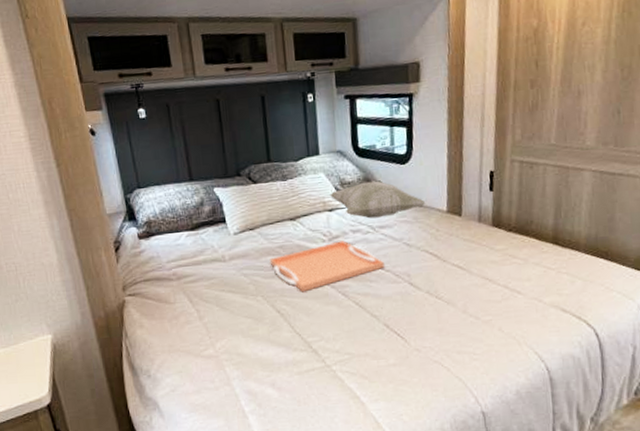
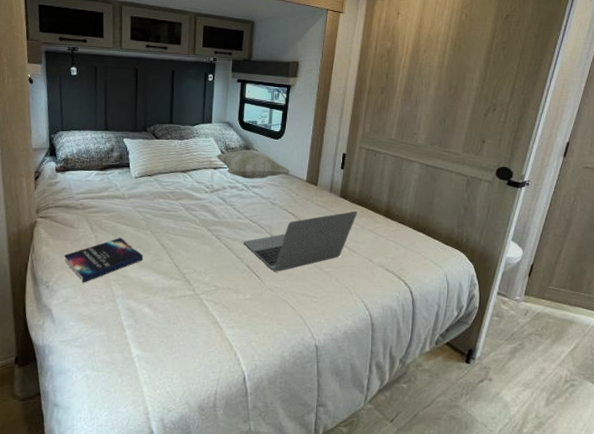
hardback book: none [162,308,258,367] -> present [64,238,144,283]
serving tray: present [269,241,384,292] -> none [160,194,252,232]
laptop: none [377,241,518,328] -> present [244,211,358,272]

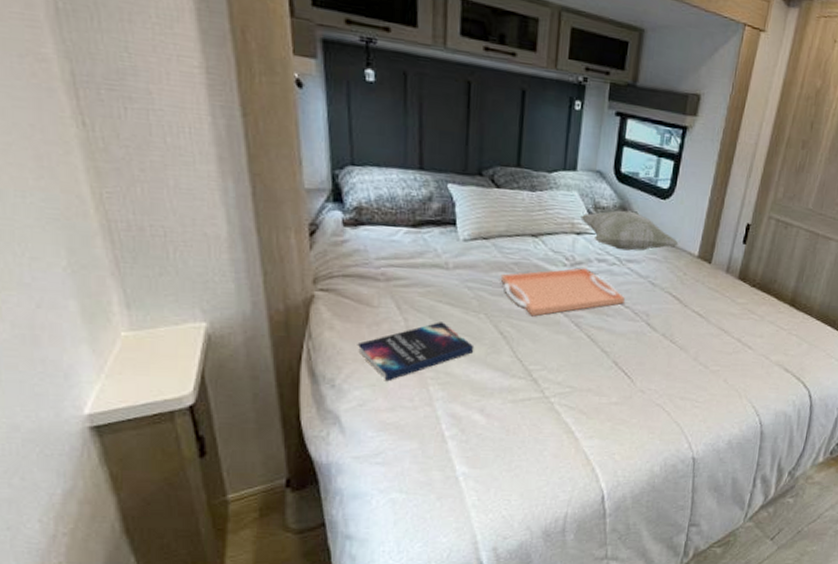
serving tray: none [160,194,252,232] -> present [500,268,625,317]
laptop: present [244,211,358,272] -> none [612,297,758,370]

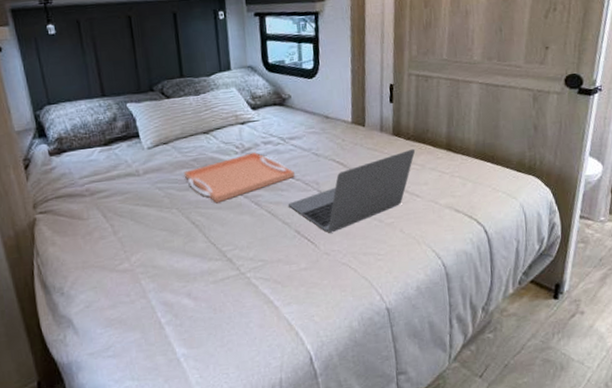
hardback book: present [357,322,474,382] -> none [76,222,173,283]
decorative pillow: present [580,210,679,251] -> none [242,94,332,131]
laptop: none [612,297,758,370] -> present [289,148,416,233]

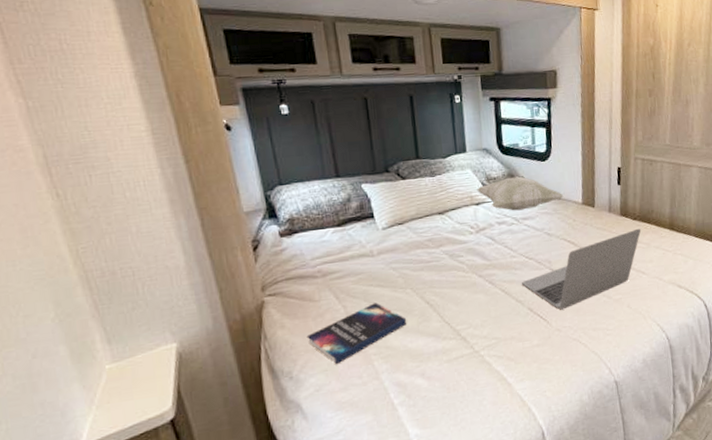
hardback book: none [76,222,173,283] -> present [306,303,407,365]
serving tray: present [183,152,295,203] -> none [418,232,528,283]
decorative pillow: none [242,94,332,131] -> present [477,176,564,211]

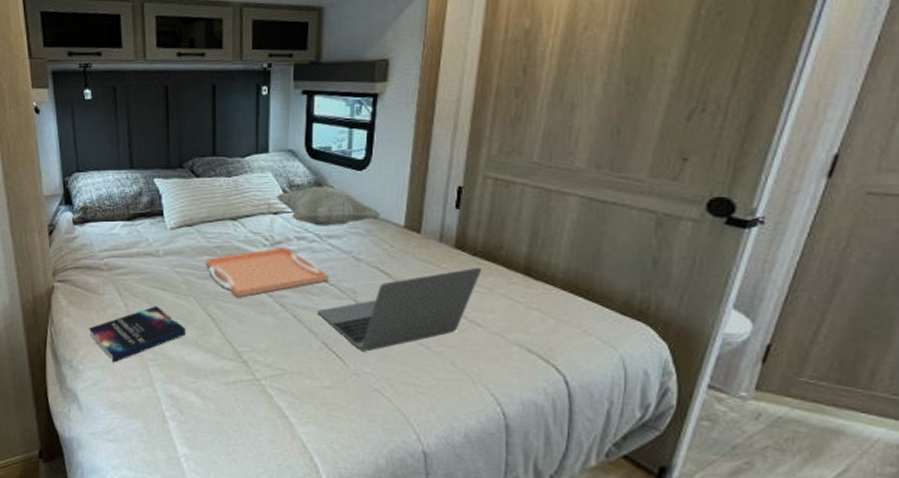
serving tray: none [418,232,528,283] -> present [205,247,329,298]

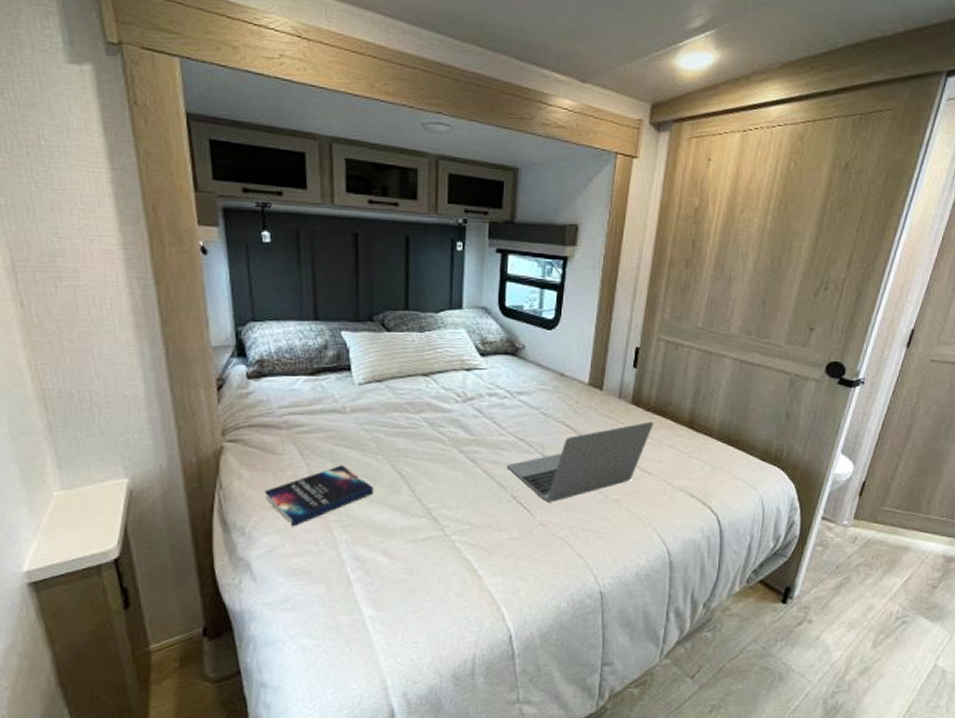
serving tray: present [205,247,329,298] -> none [395,403,518,455]
decorative pillow: present [276,186,381,226] -> none [469,343,568,383]

